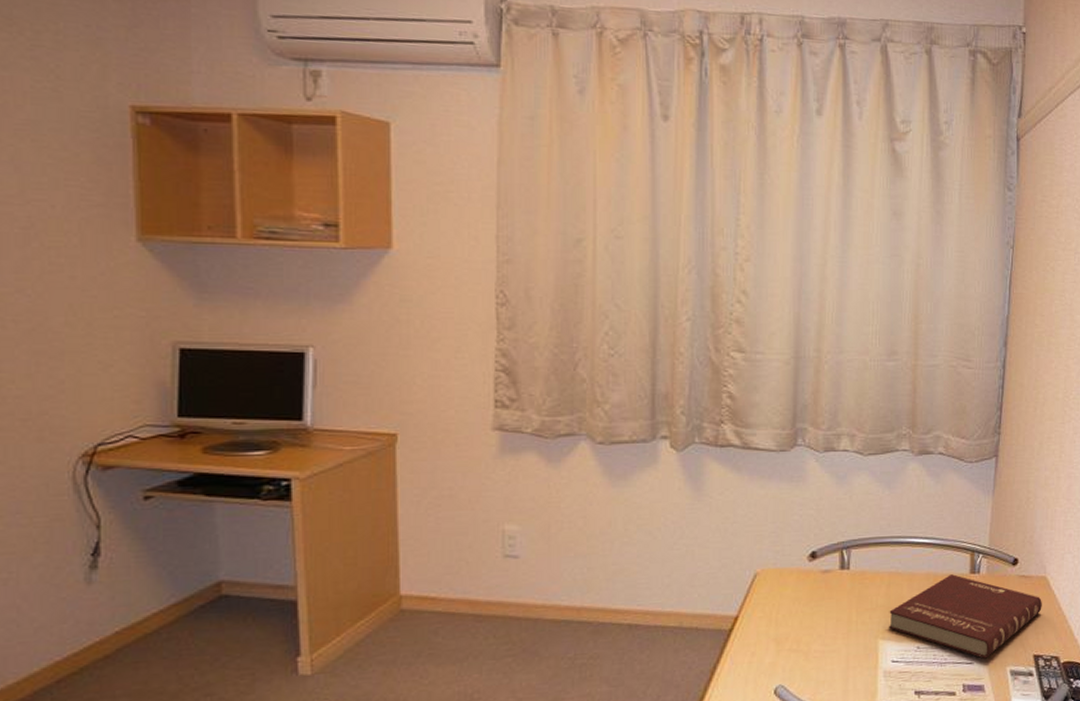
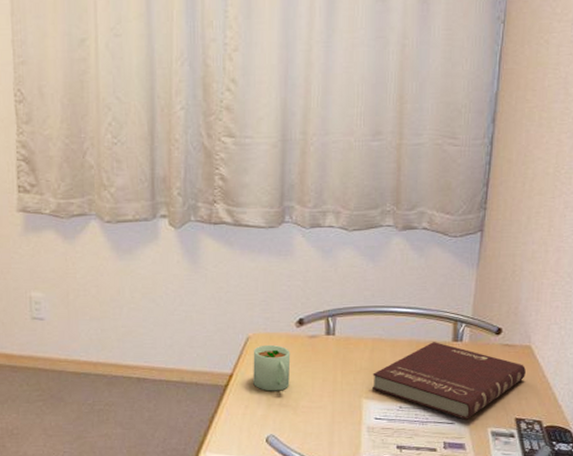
mug: none [761,581,802,635] -> present [253,344,291,391]

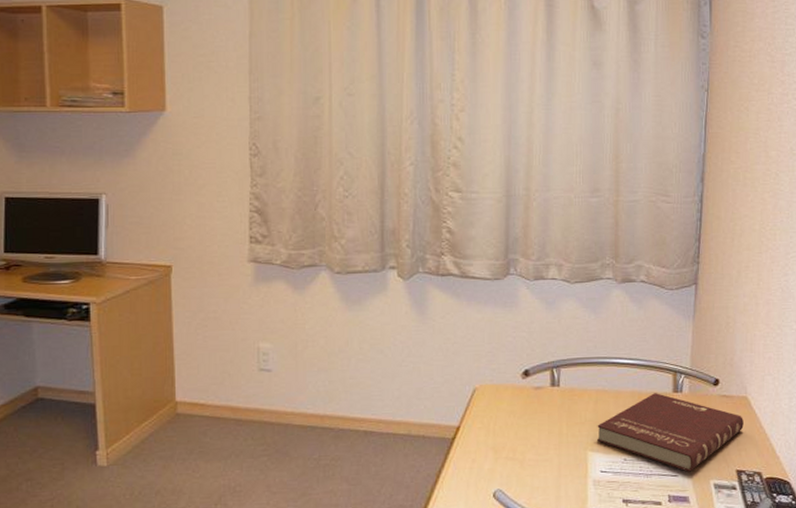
mug: present [253,344,291,391] -> none [480,396,517,444]

